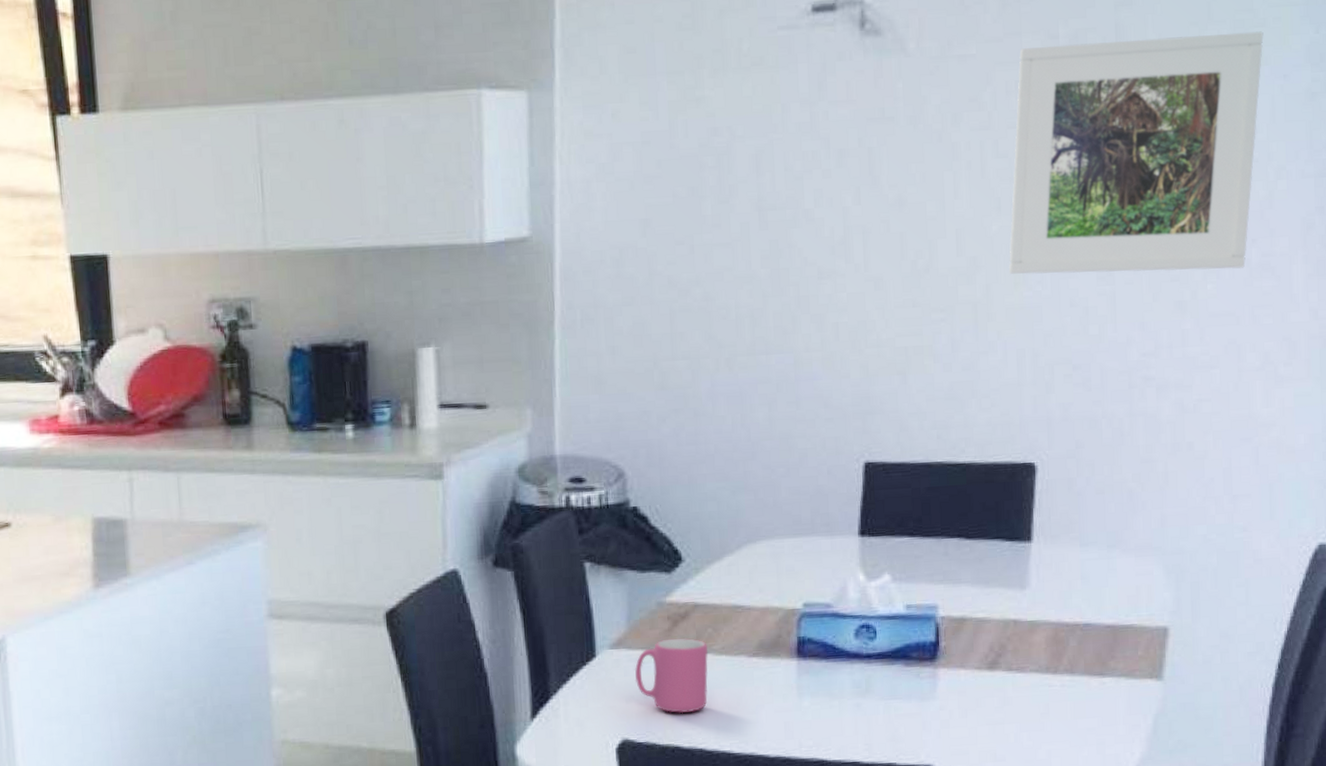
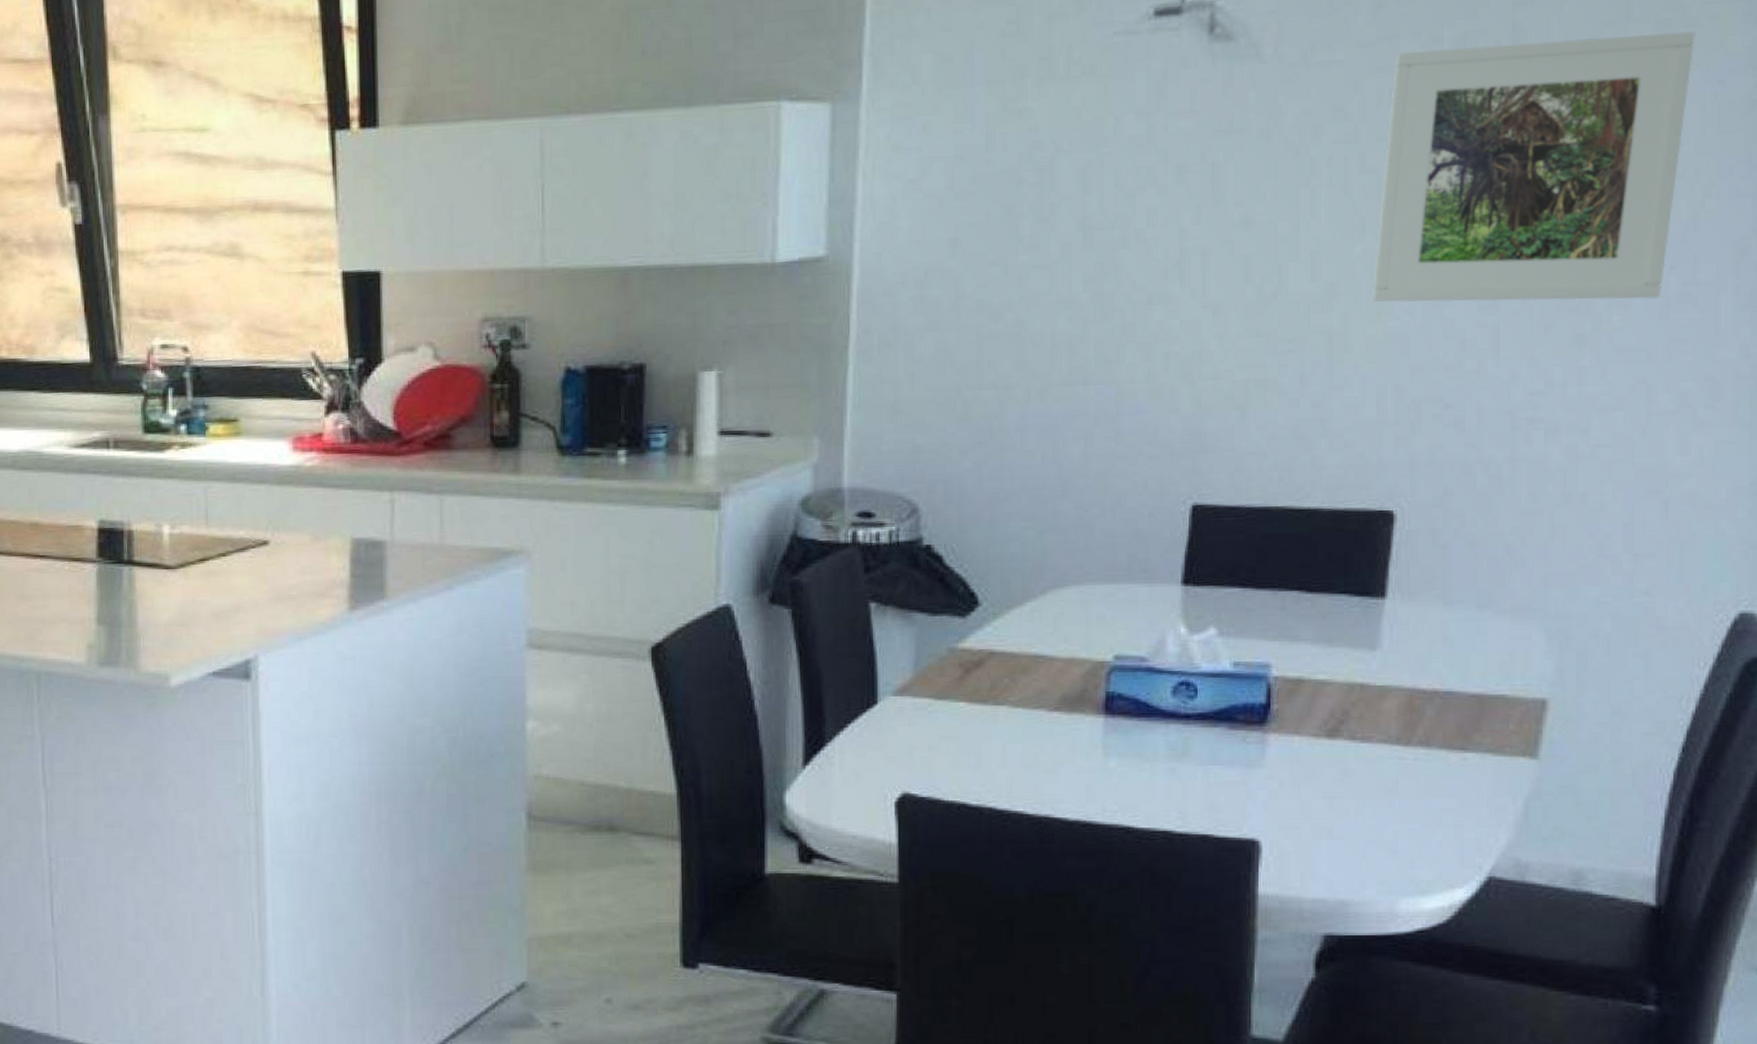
mug: present [634,637,708,714] -> none [919,687,1003,769]

